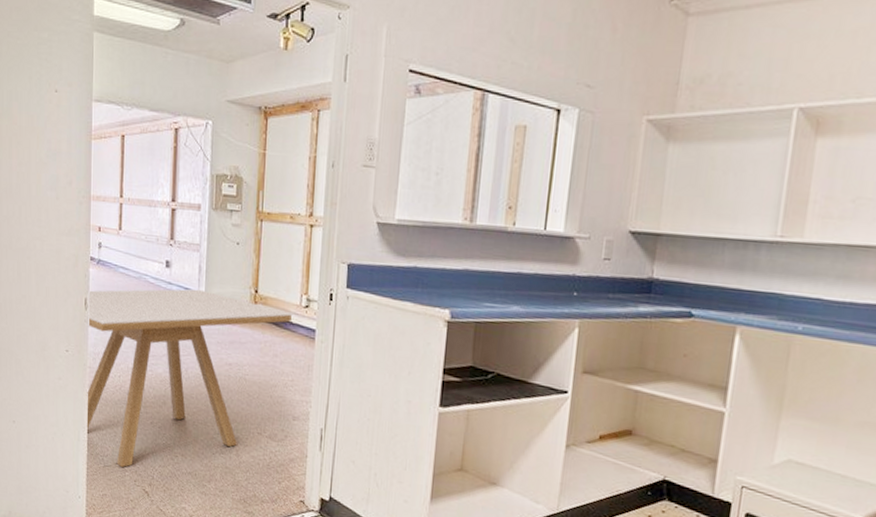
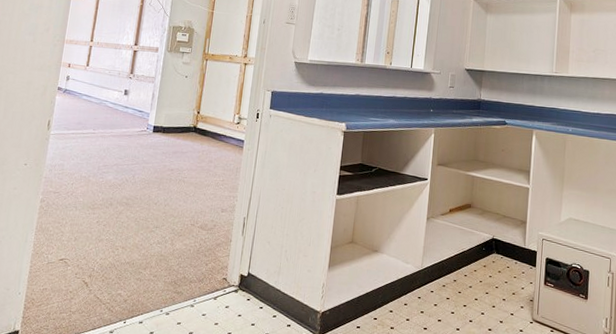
dining table: present [86,289,292,468] -> none [36,111,226,263]

